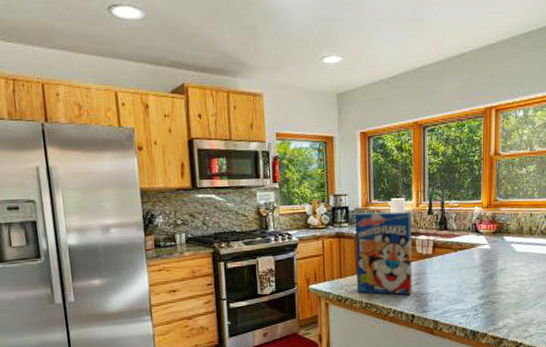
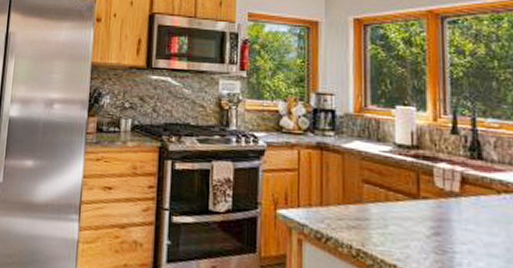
cereal box: present [355,211,413,295] -> none [344,119,430,250]

